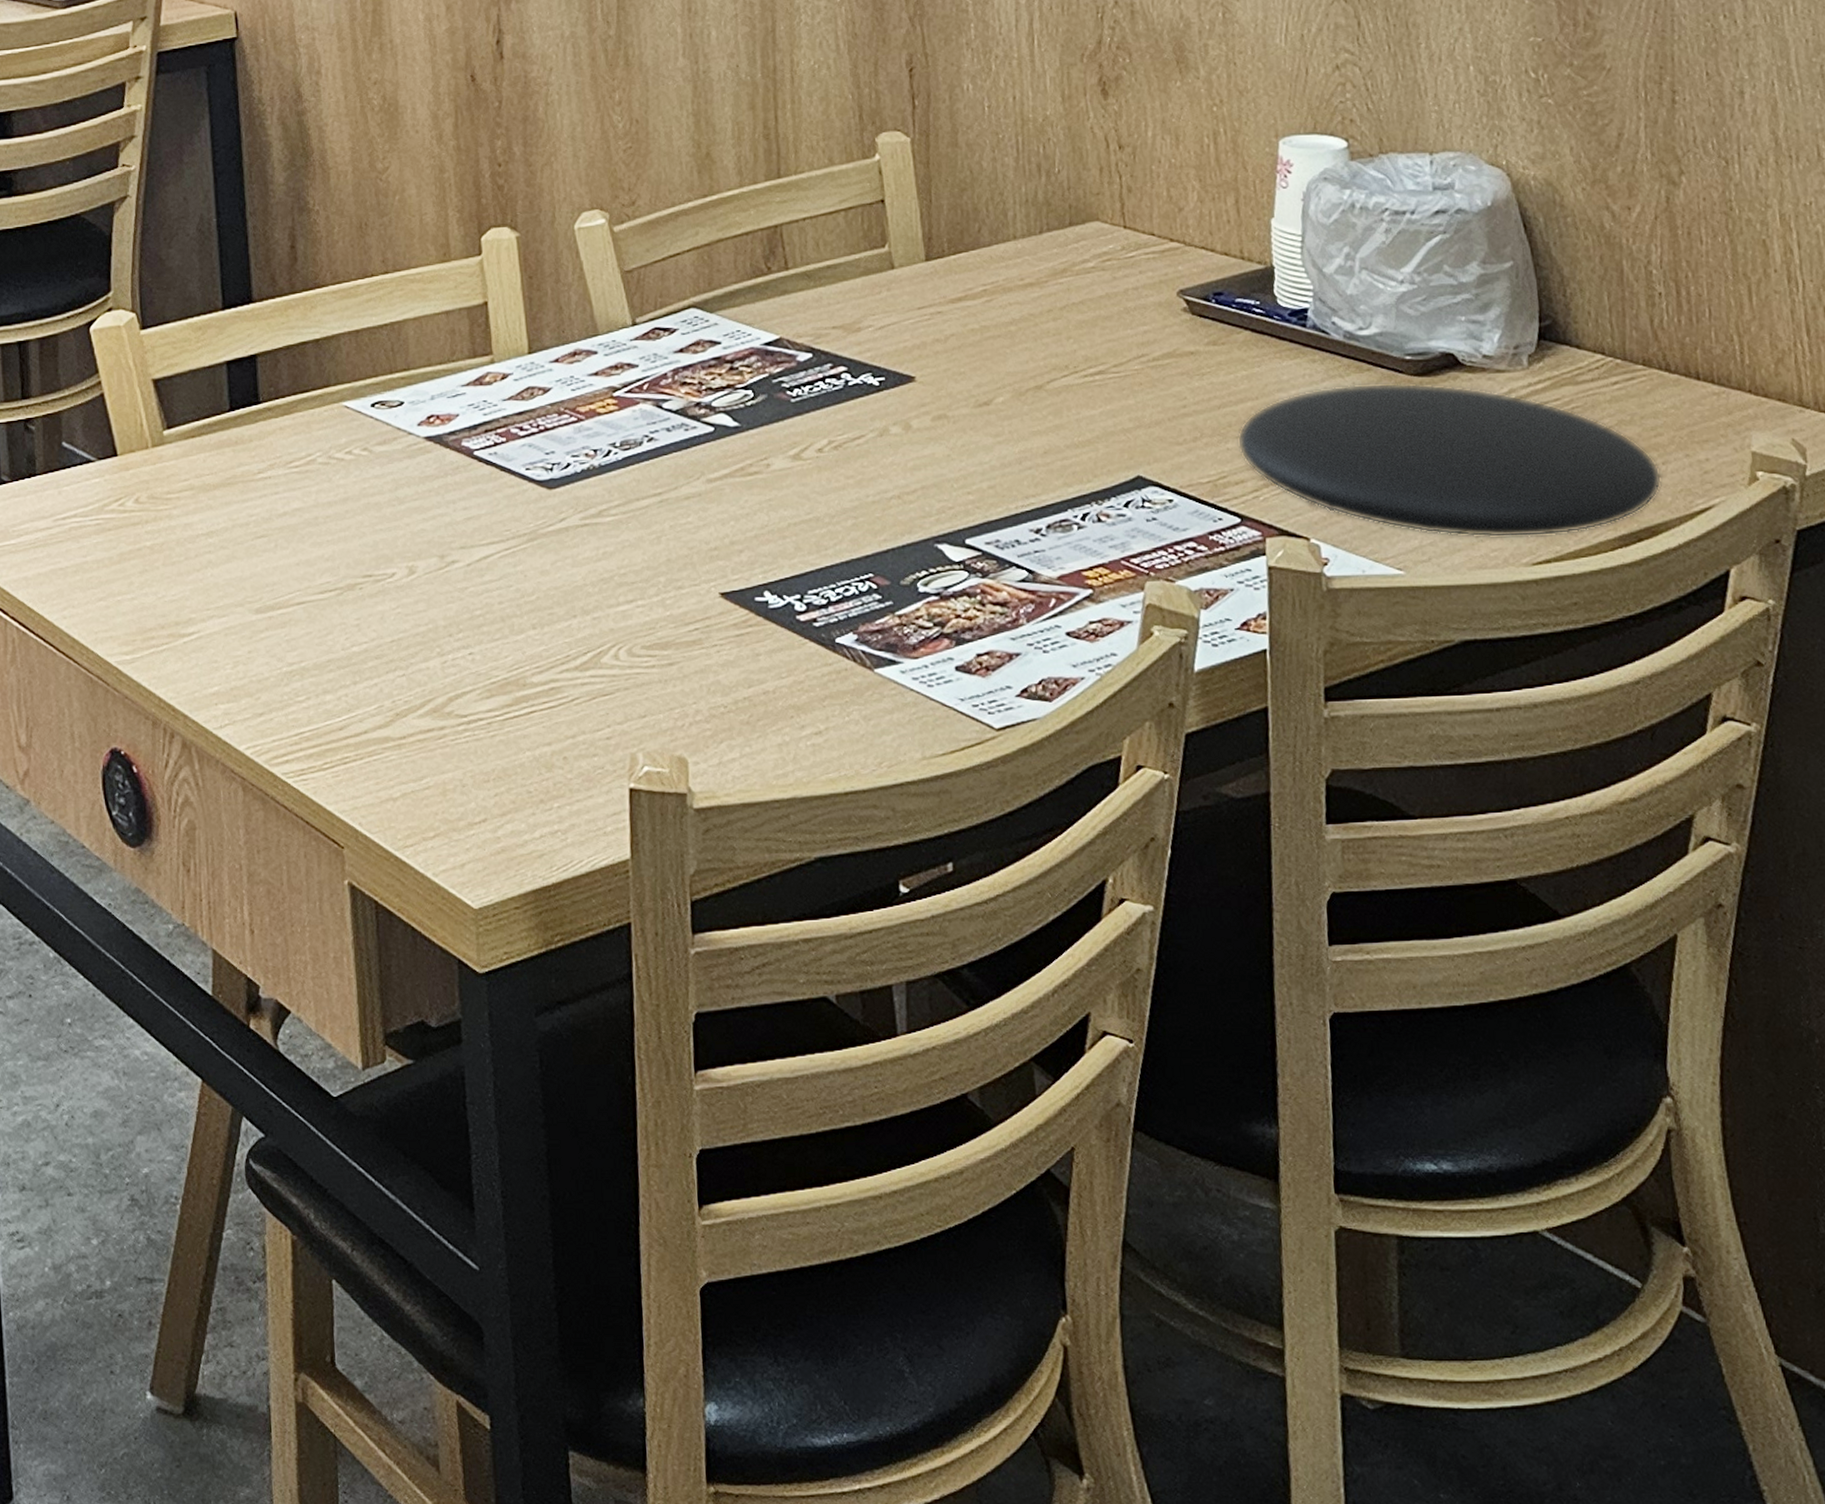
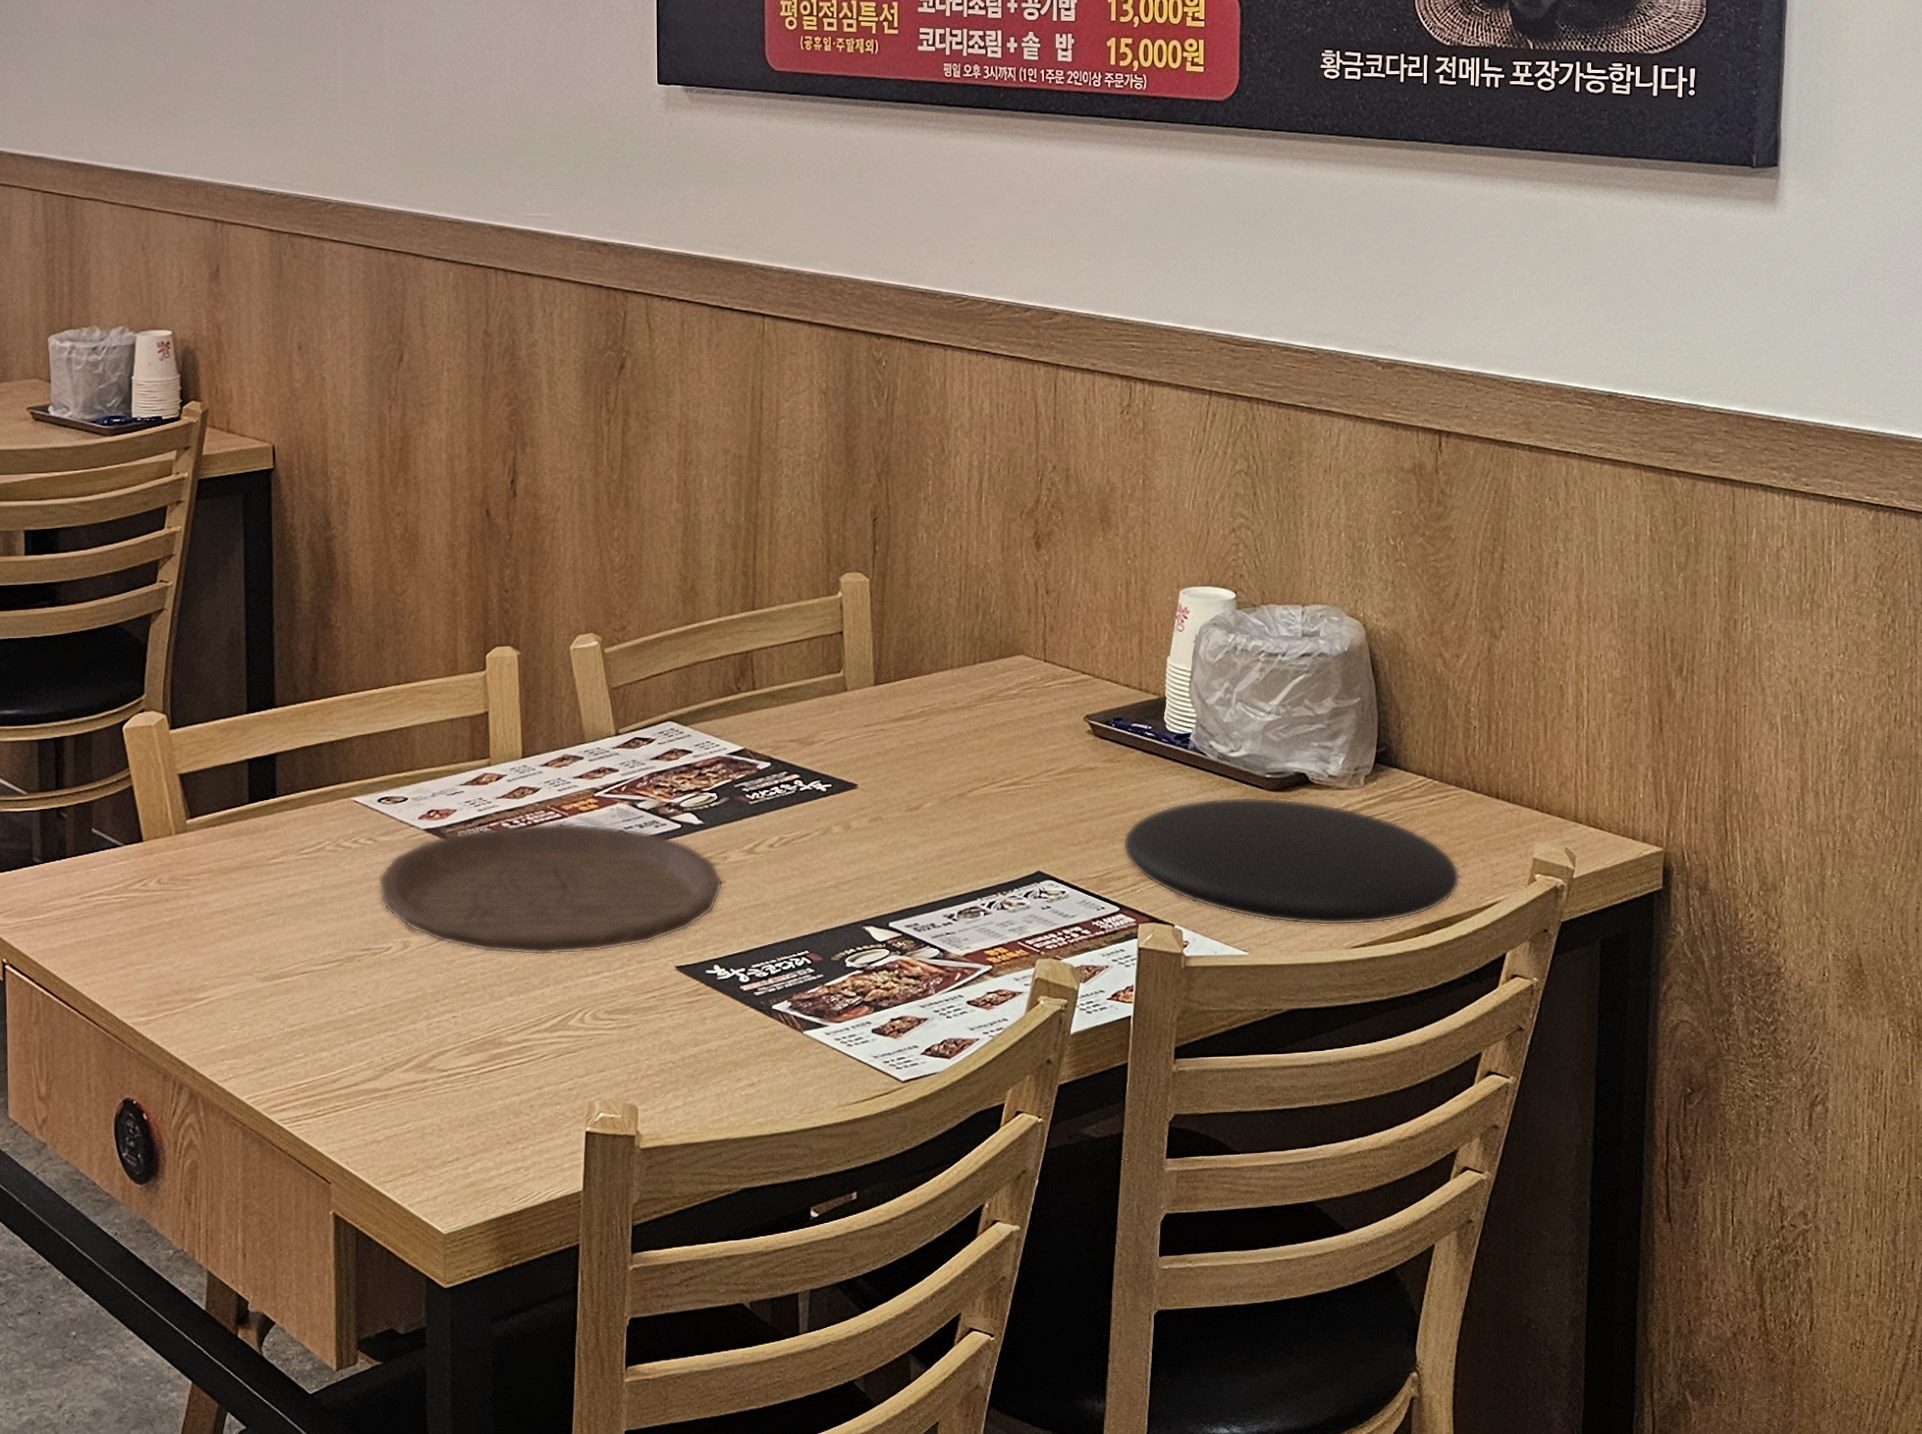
plate: none [376,426,768,582] -> present [378,822,723,956]

